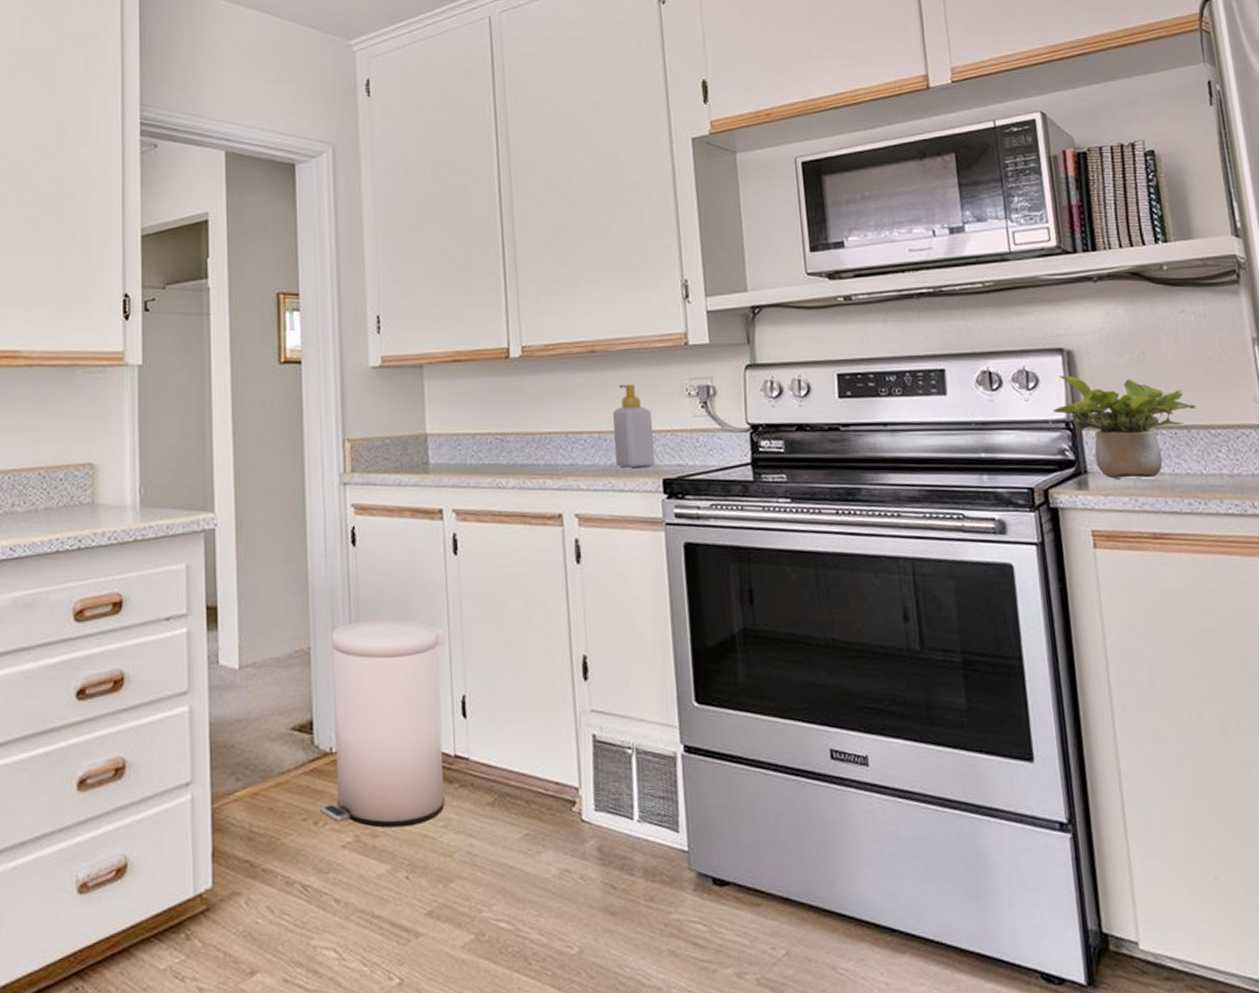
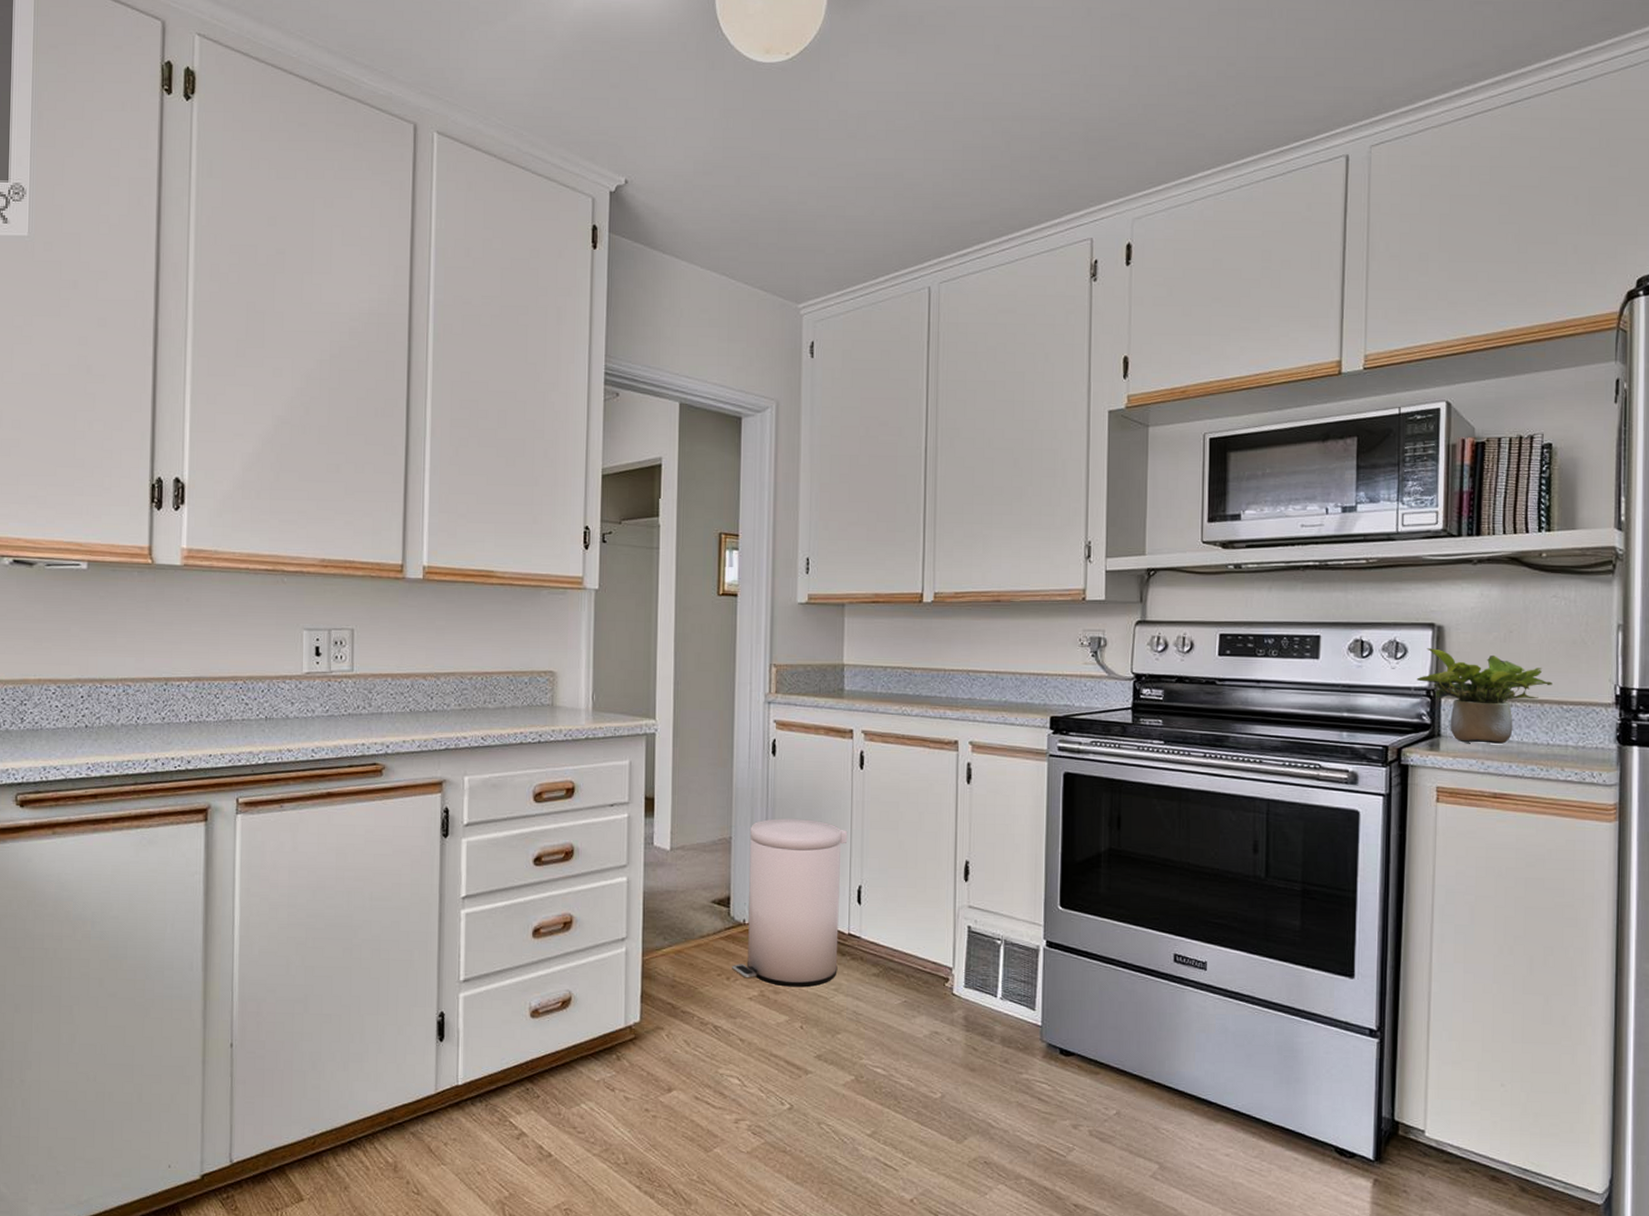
soap bottle: present [612,384,655,468] -> none [1009,631,1047,705]

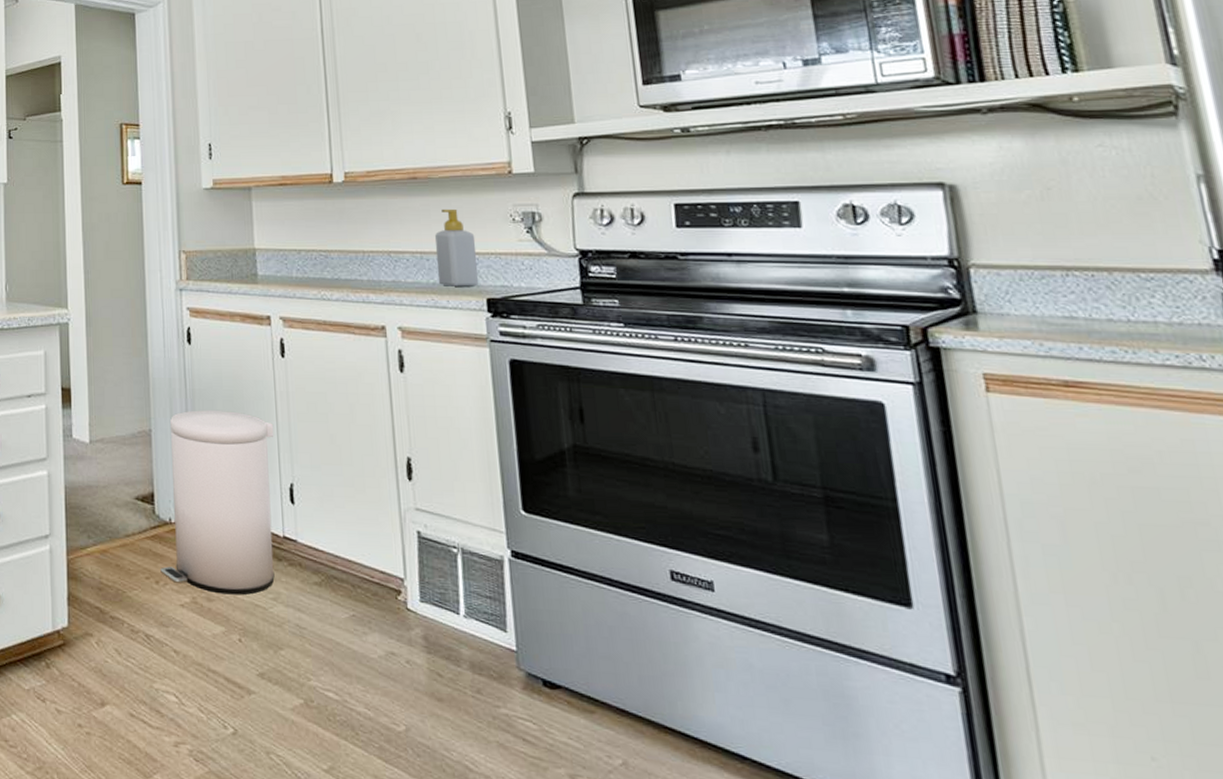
soap bottle: none [1009,631,1047,705] -> present [434,208,478,287]
potted plant: present [1416,648,1552,744] -> none [931,211,1120,321]

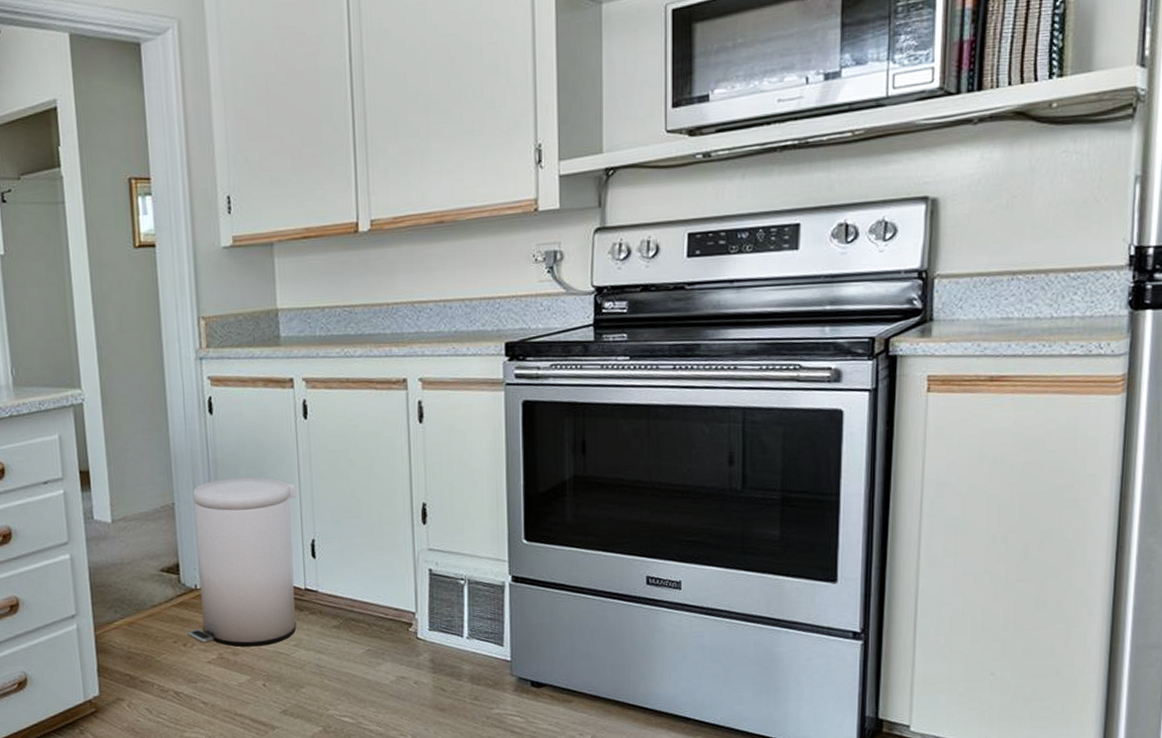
soap bottle: present [434,208,478,287] -> none [458,252,499,333]

